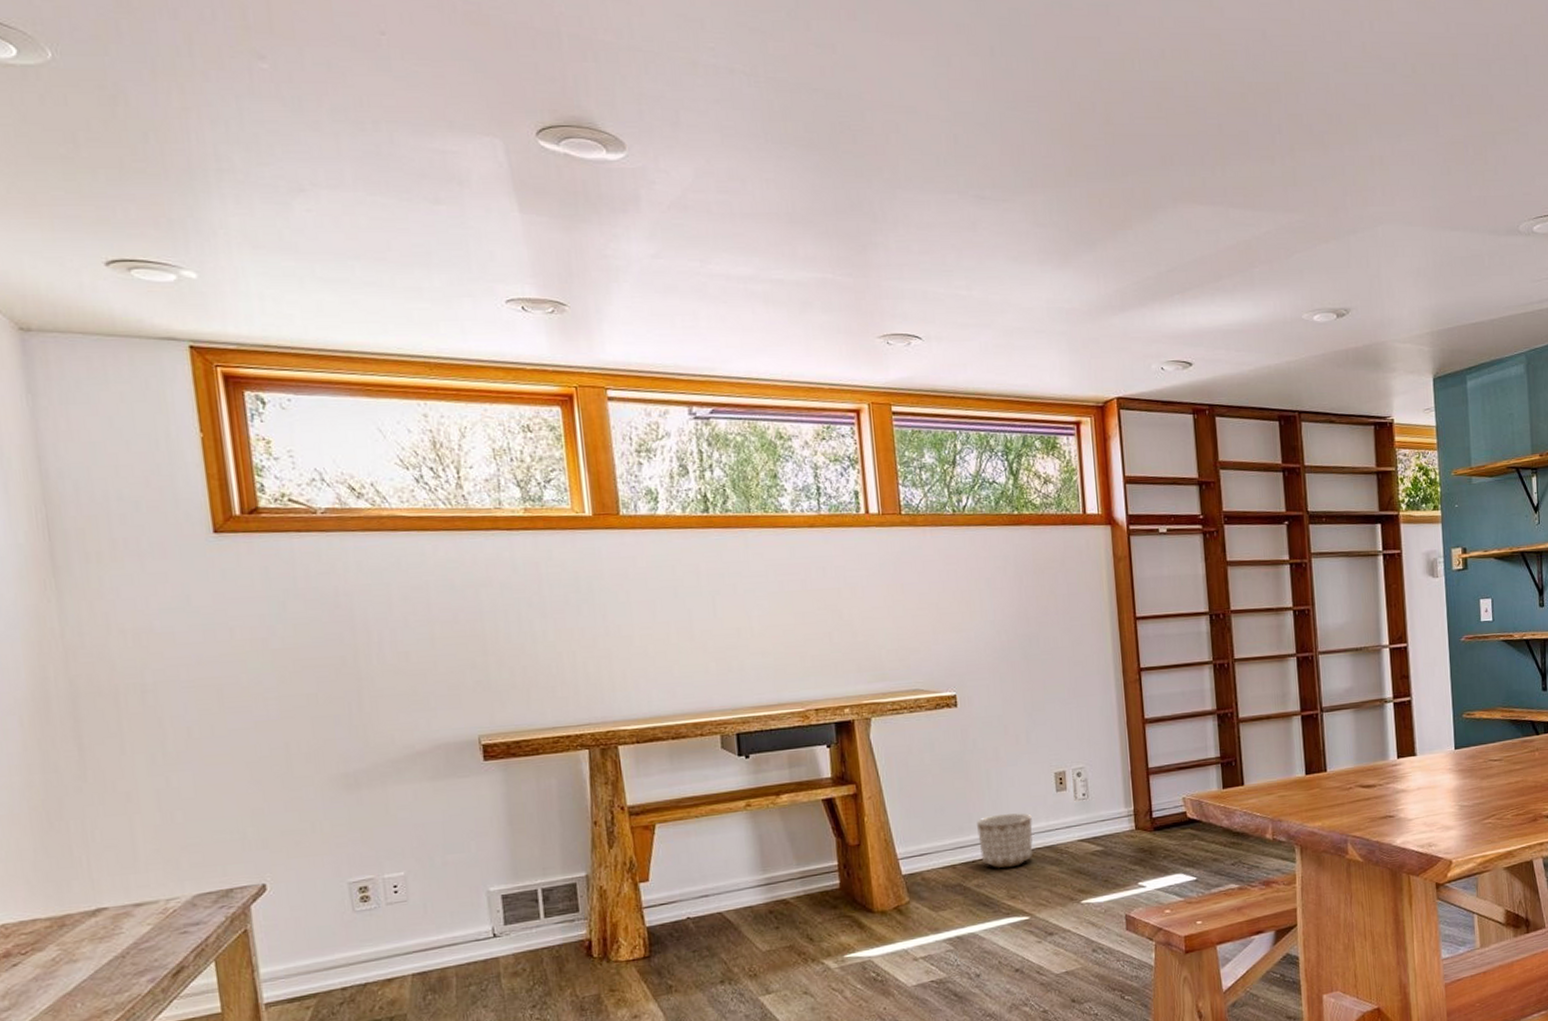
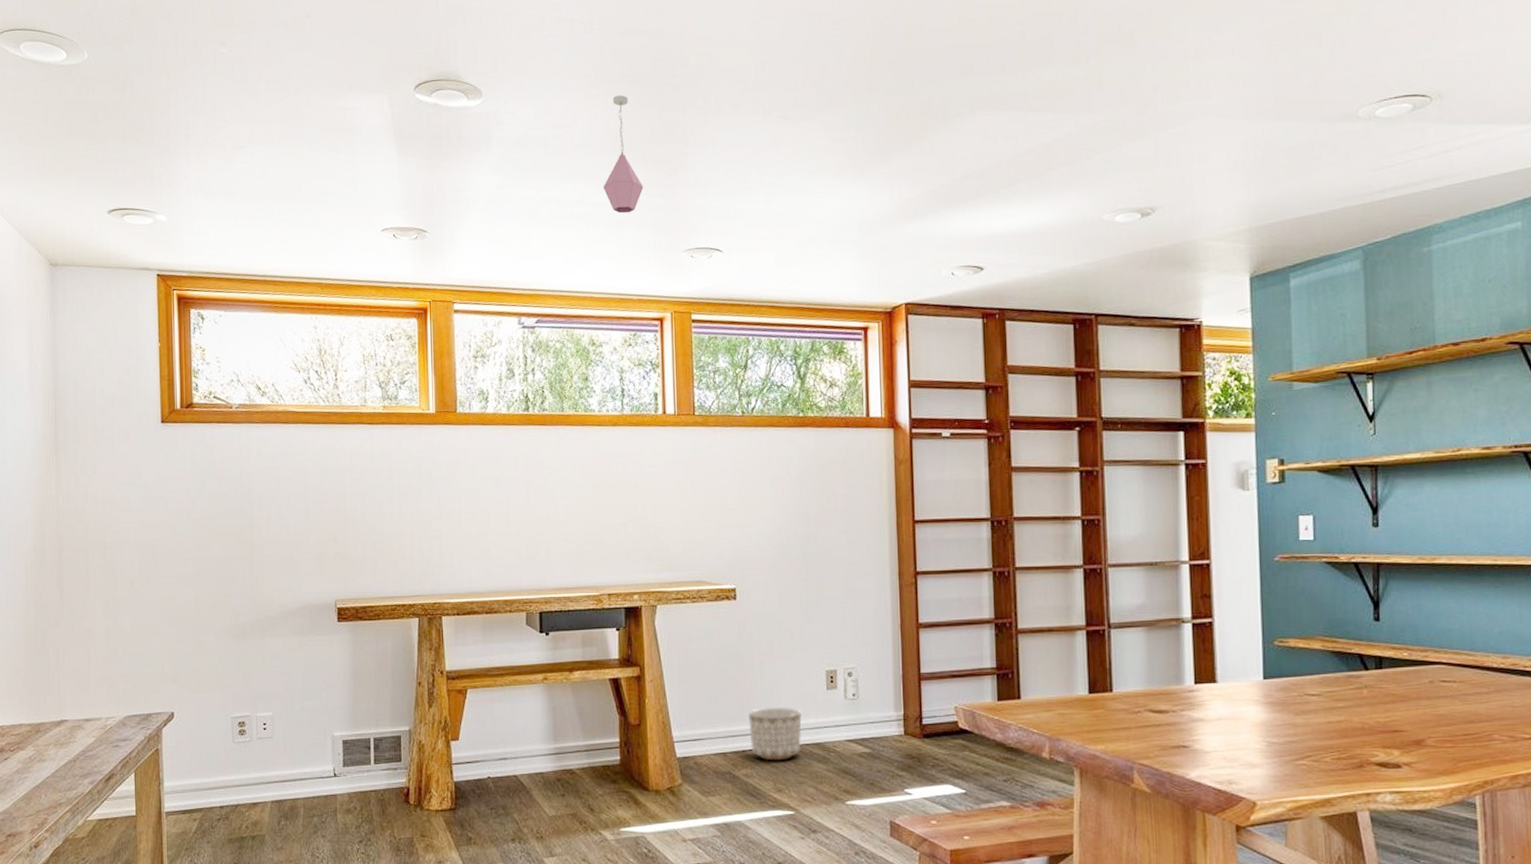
pendant light: none [781,160,829,293] -> present [603,95,644,214]

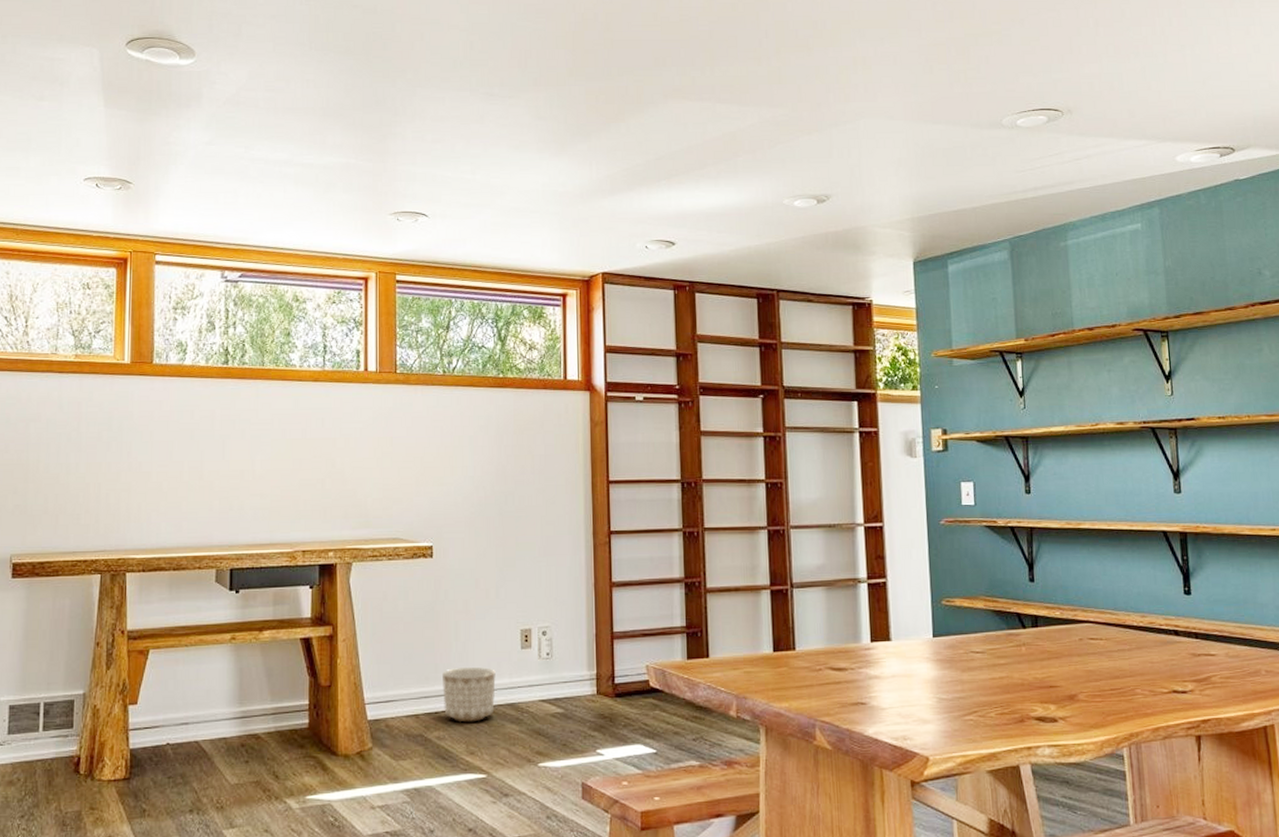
pendant light: present [603,95,644,214] -> none [312,64,353,175]

